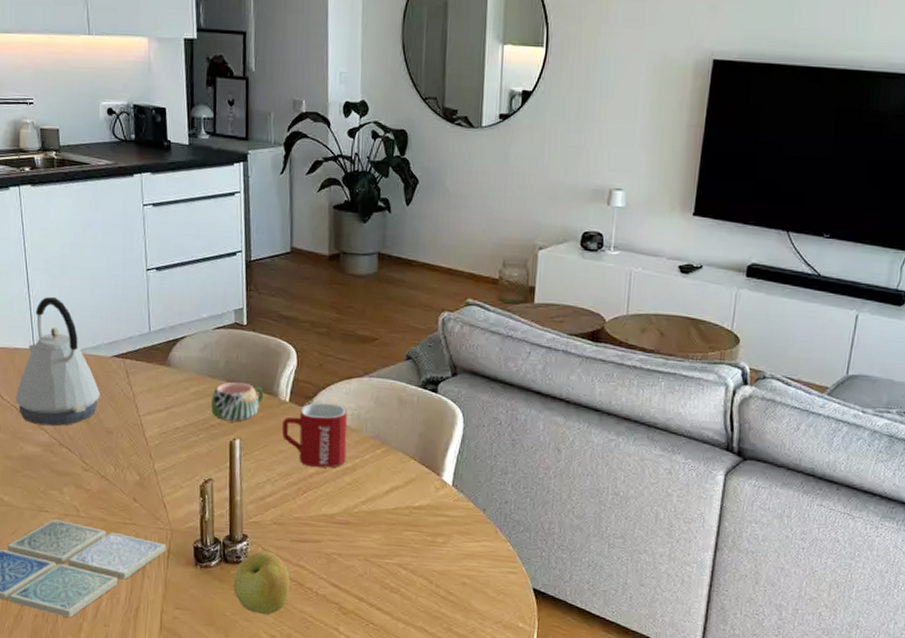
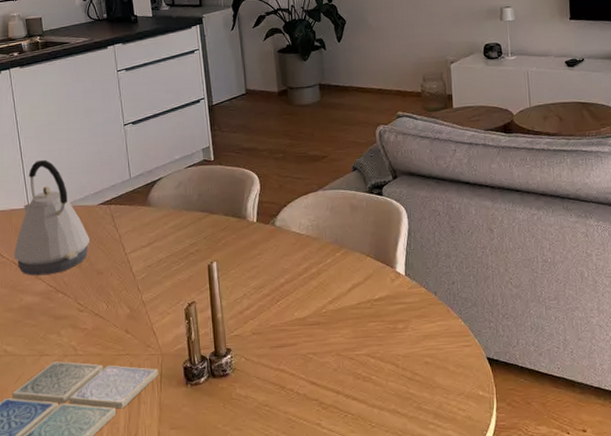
mug: present [211,382,264,421] -> none [189,211,234,247]
apple: present [234,551,290,615] -> none [222,361,273,422]
mug: present [282,402,348,468] -> none [253,217,311,277]

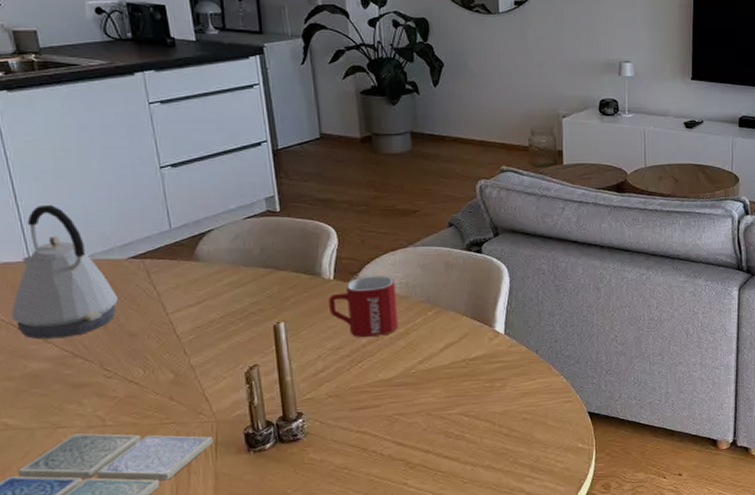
mug: none [253,217,311,277] -> present [329,275,398,337]

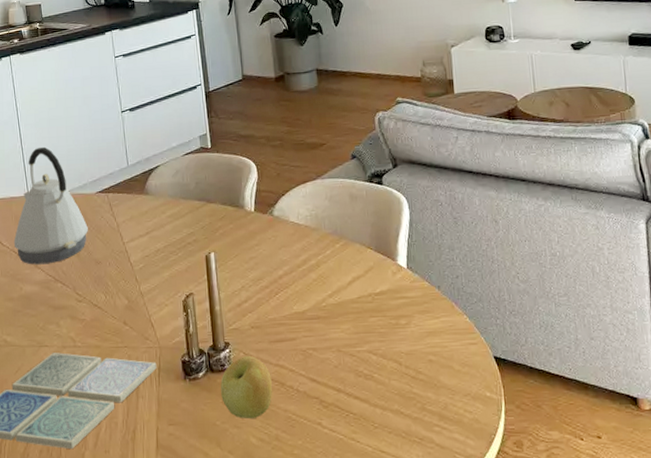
apple: none [292,424,353,485] -> present [221,356,272,419]
mug: present [329,275,398,337] -> none [250,207,310,268]

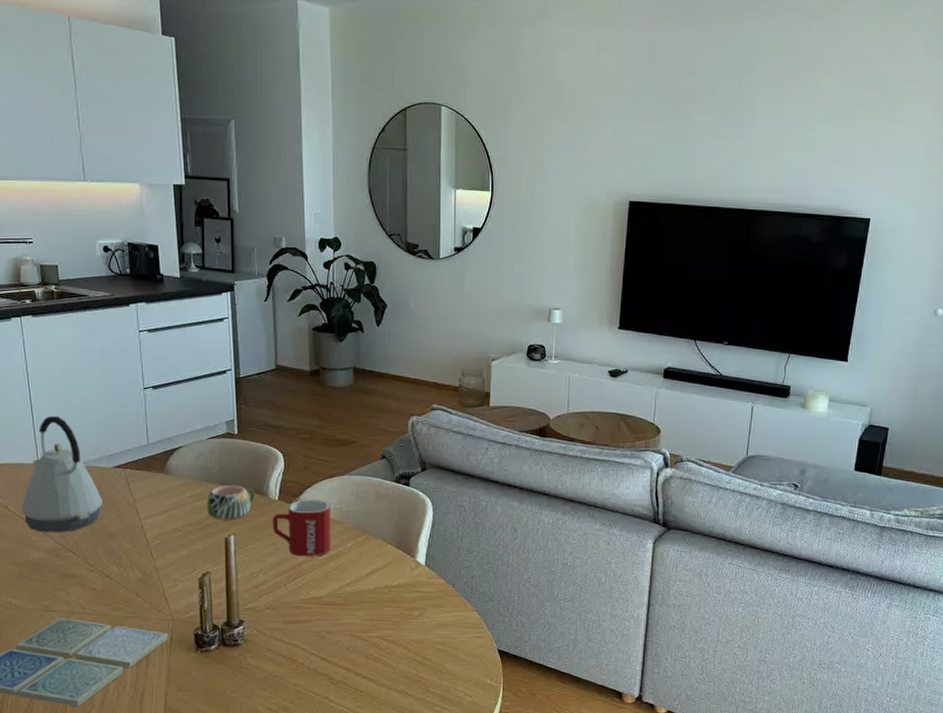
mug: none [186,199,232,237] -> present [207,485,255,520]
apple: present [221,356,272,419] -> none [232,634,283,690]
mug: none [250,207,310,268] -> present [273,499,331,556]

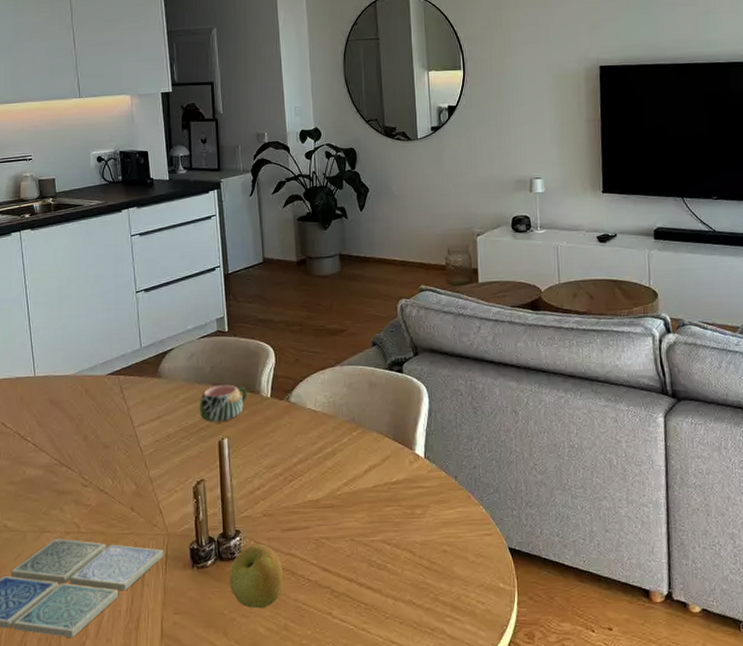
kettle: present [21,415,102,533] -> none [17,326,97,448]
apple: none [232,634,283,690] -> present [230,544,282,609]
mug: present [273,499,331,556] -> none [266,394,326,456]

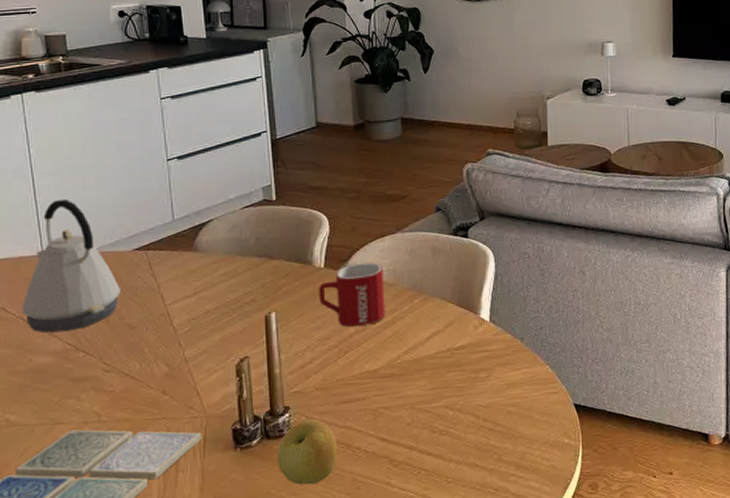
kettle: none [17,326,97,448] -> present [21,198,120,333]
mug: present [200,384,247,422] -> none [243,256,298,296]
mug: none [266,394,326,456] -> present [319,262,385,327]

